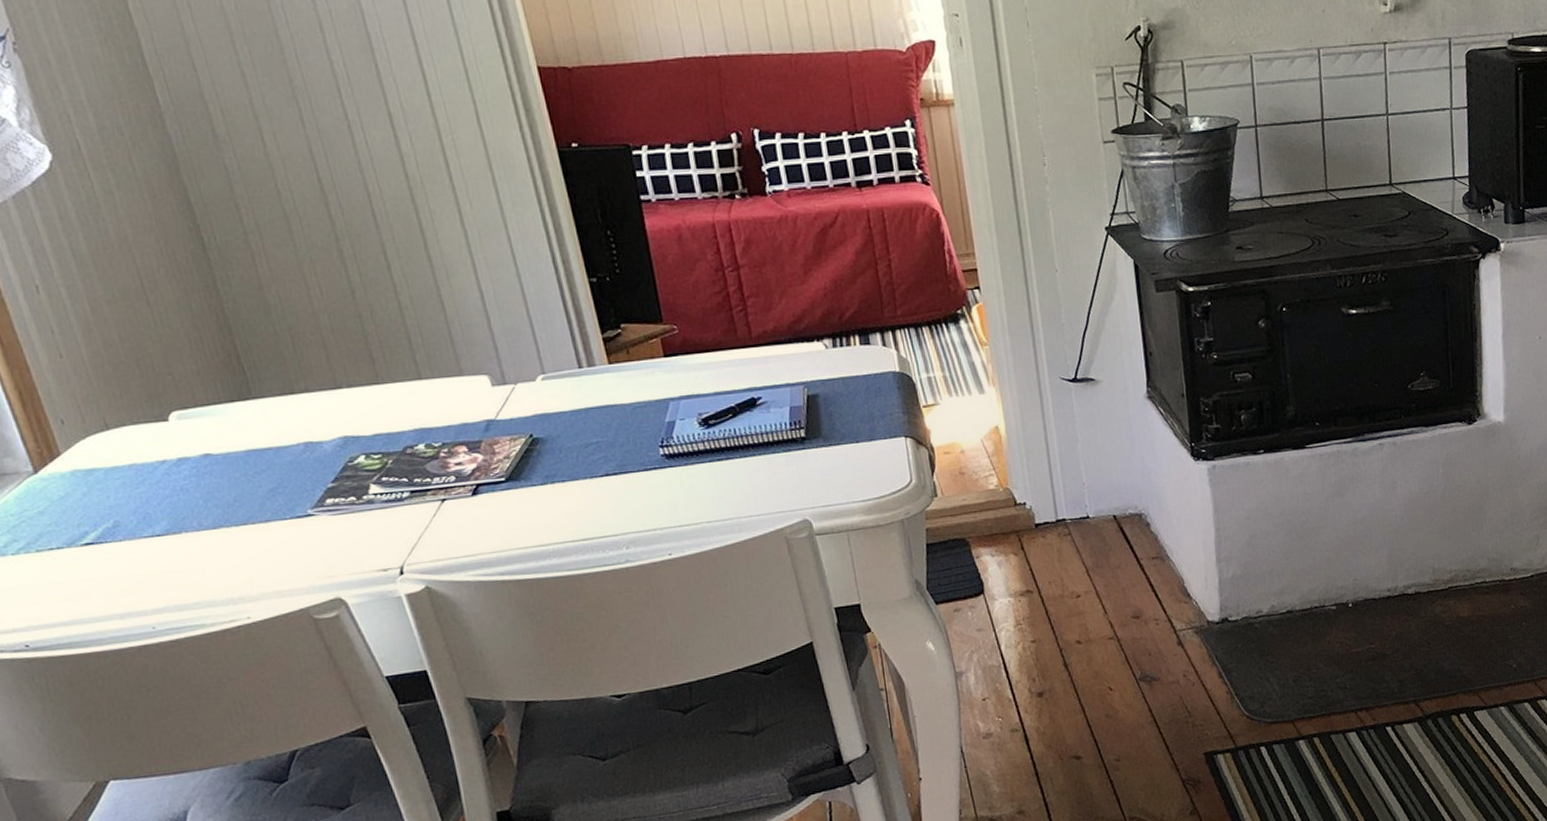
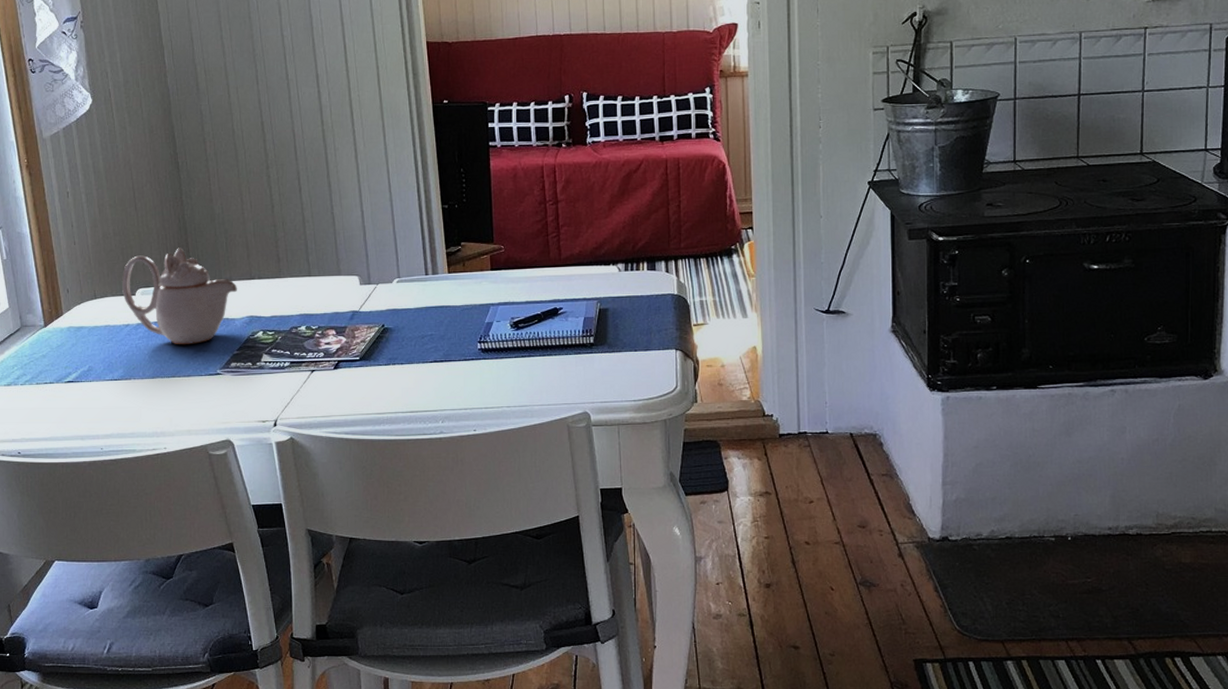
teapot: none [143,353,319,482] -> present [122,248,237,345]

